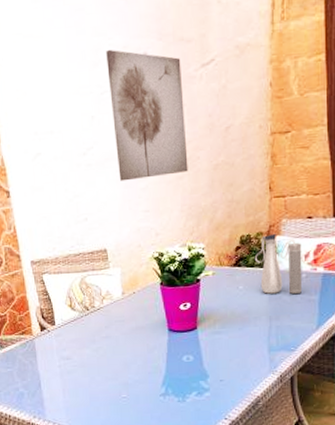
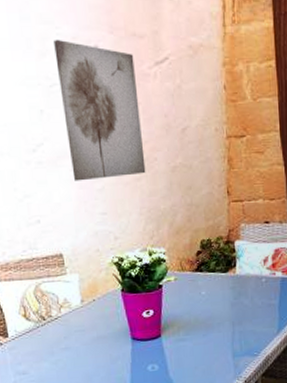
water bottle: present [254,233,303,294] -> none [215,237,263,299]

